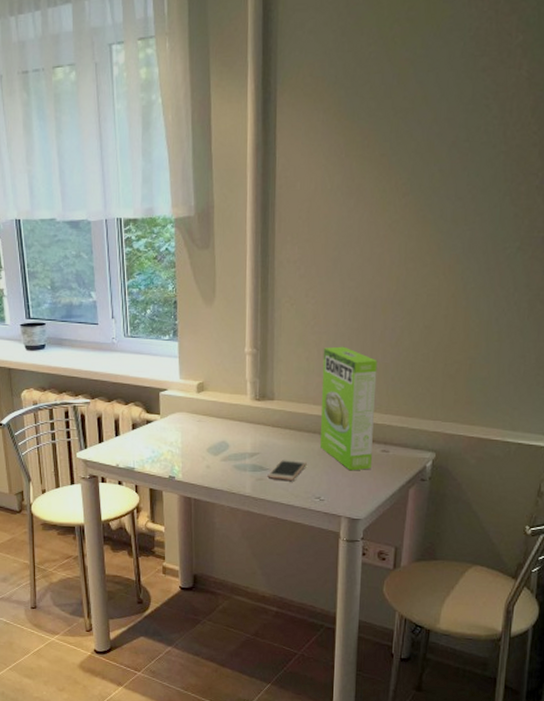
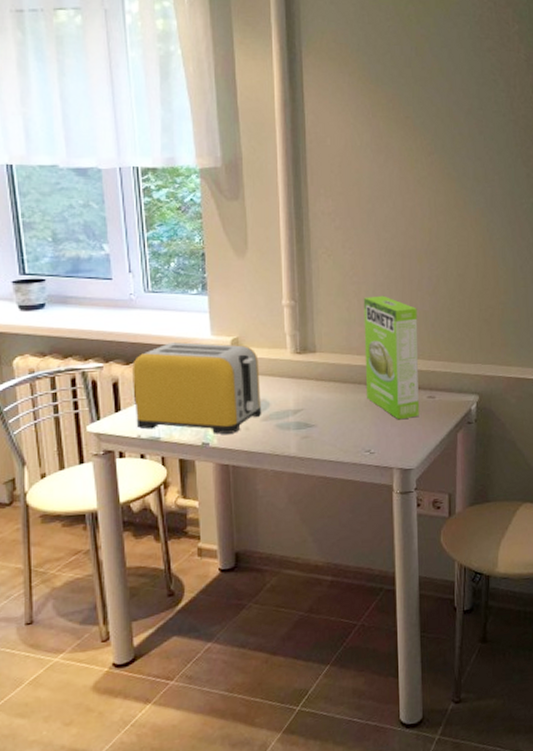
toaster: none [113,384,222,470] -> present [132,342,261,434]
smartphone: present [267,459,307,481] -> none [313,412,354,437]

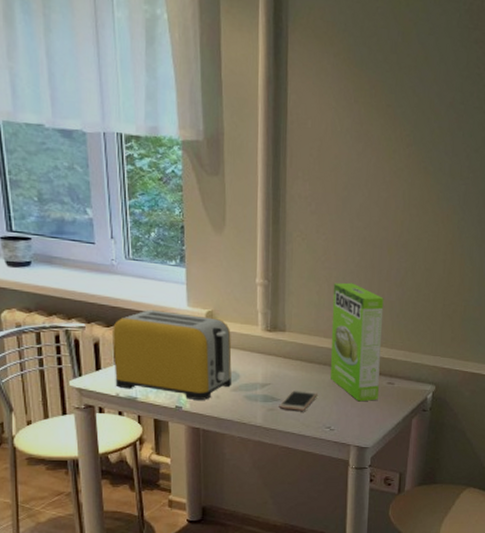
smartphone: none [313,412,354,437] -> present [279,389,317,411]

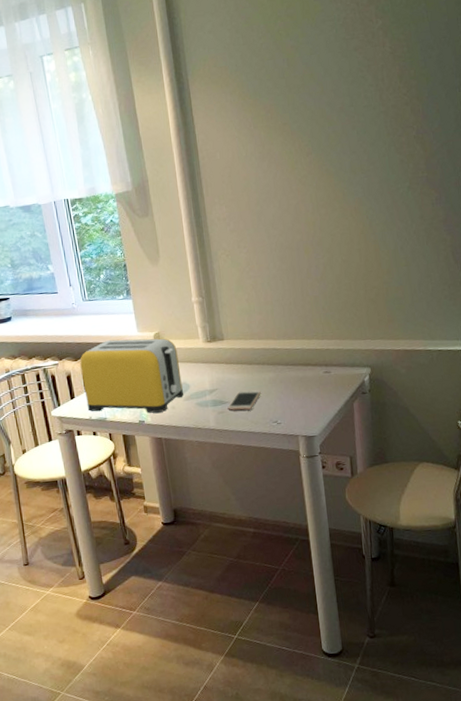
cake mix box: present [330,282,384,402] -> none [260,286,318,394]

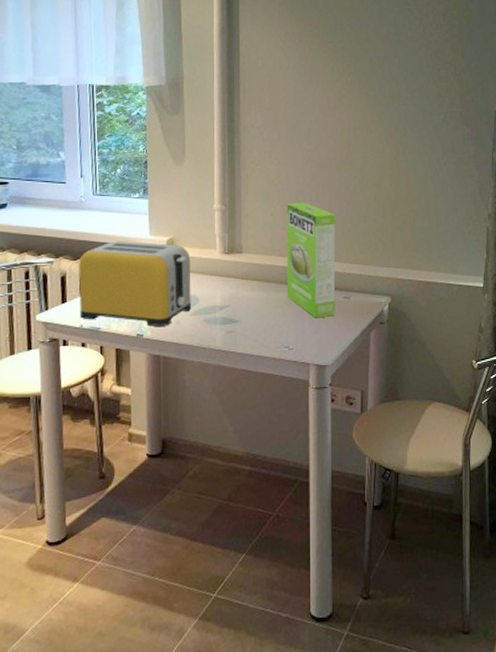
smartphone: present [227,390,261,411] -> none [237,310,275,332]
cake mix box: none [260,286,318,394] -> present [286,202,336,318]

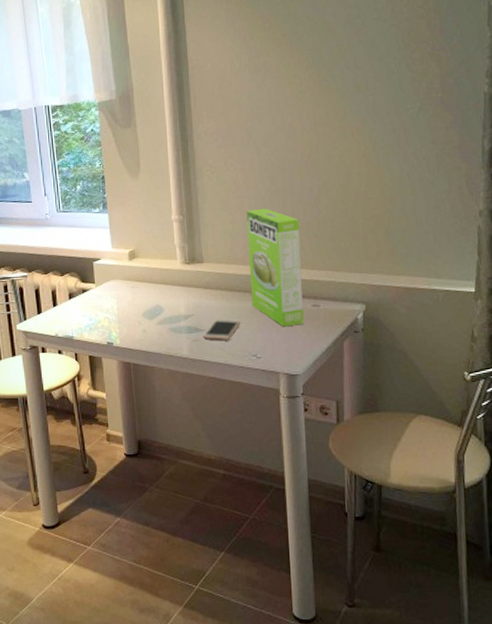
toaster: present [78,241,191,327] -> none [50,254,156,335]
smartphone: none [237,310,275,332] -> present [203,318,240,340]

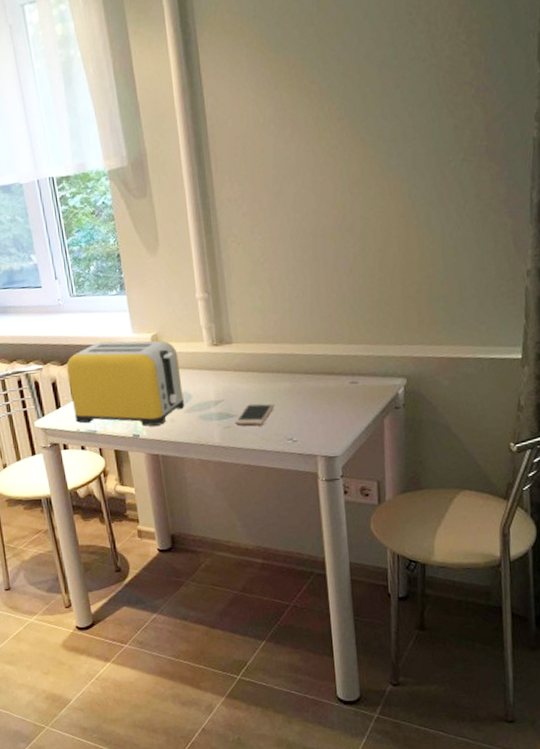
toaster: none [50,254,156,335] -> present [66,340,184,426]
cake mix box: present [246,208,304,327] -> none [276,280,342,407]

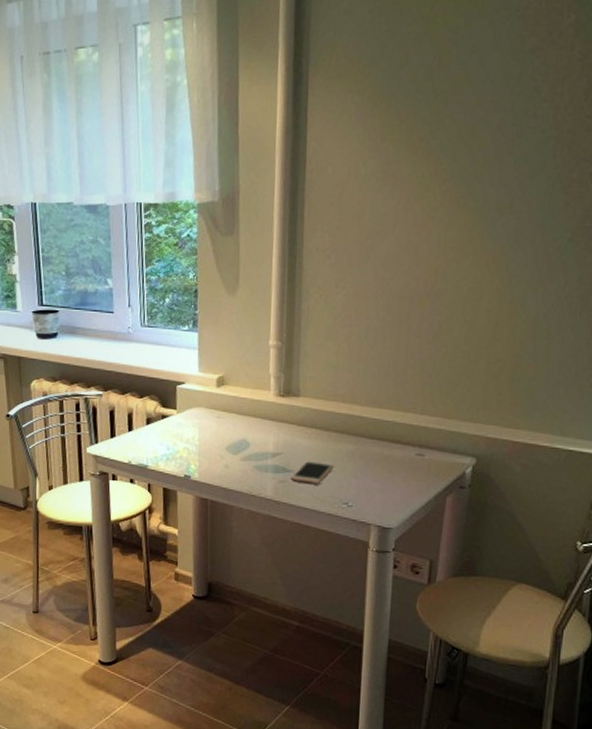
toaster: present [66,340,184,426] -> none [127,376,242,469]

